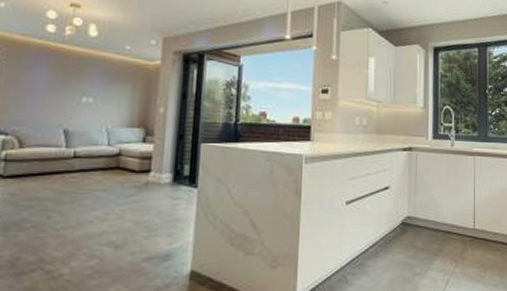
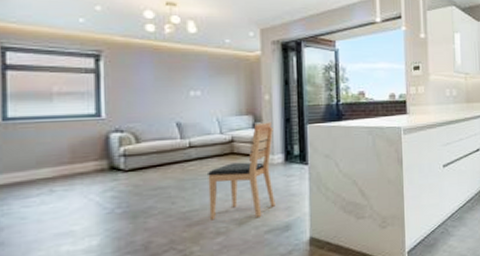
chair: none [84,137,165,242] -> present [206,122,276,221]

